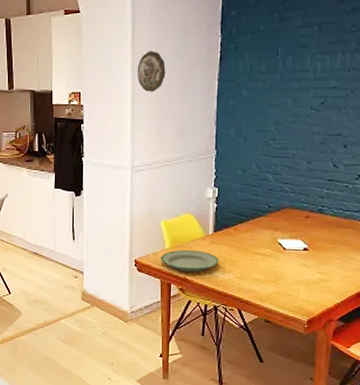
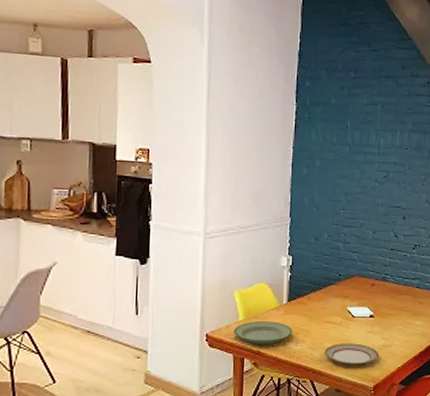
decorative plate: present [137,51,166,92] -> none [212,111,242,155]
plate: none [253,275,314,298] -> present [325,343,379,365]

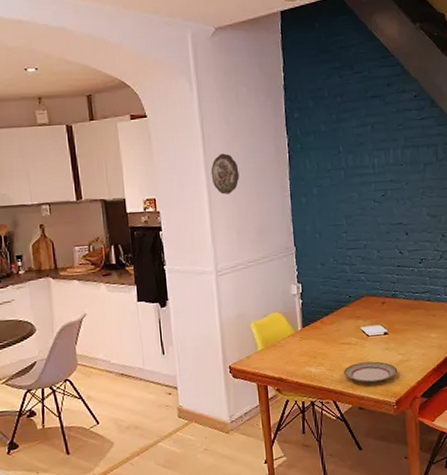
decorative plate: none [212,111,242,155] -> present [211,153,240,195]
plate: present [233,321,293,345] -> none [254,348,311,372]

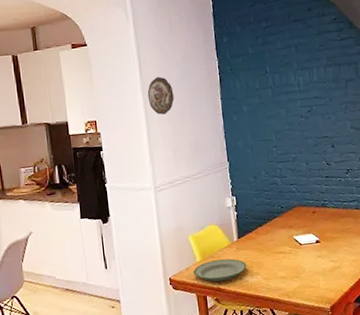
plate: none [254,348,311,372] -> present [193,258,247,282]
plate: present [344,361,398,383] -> none [279,269,331,290]

